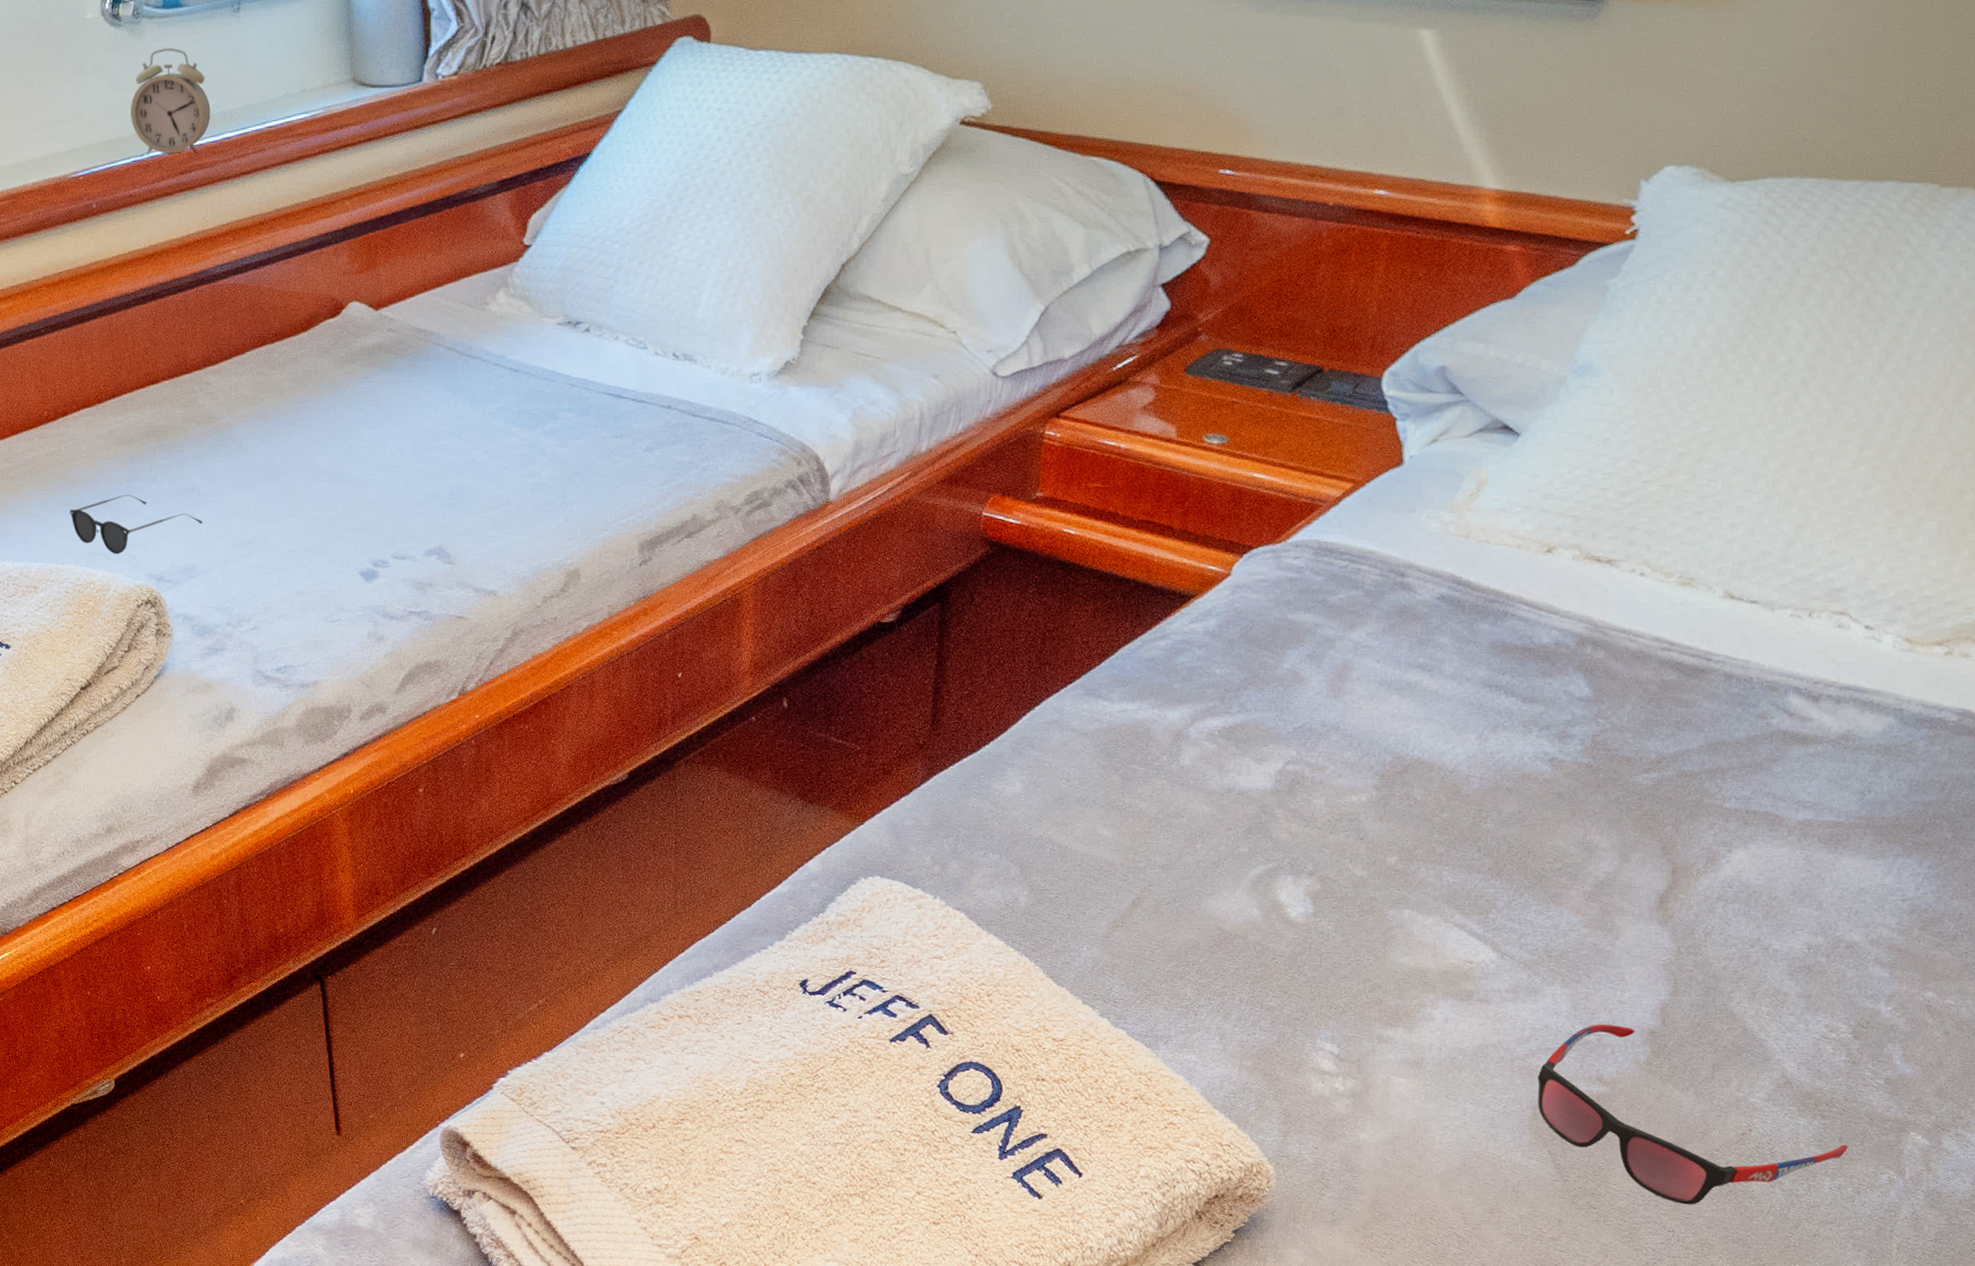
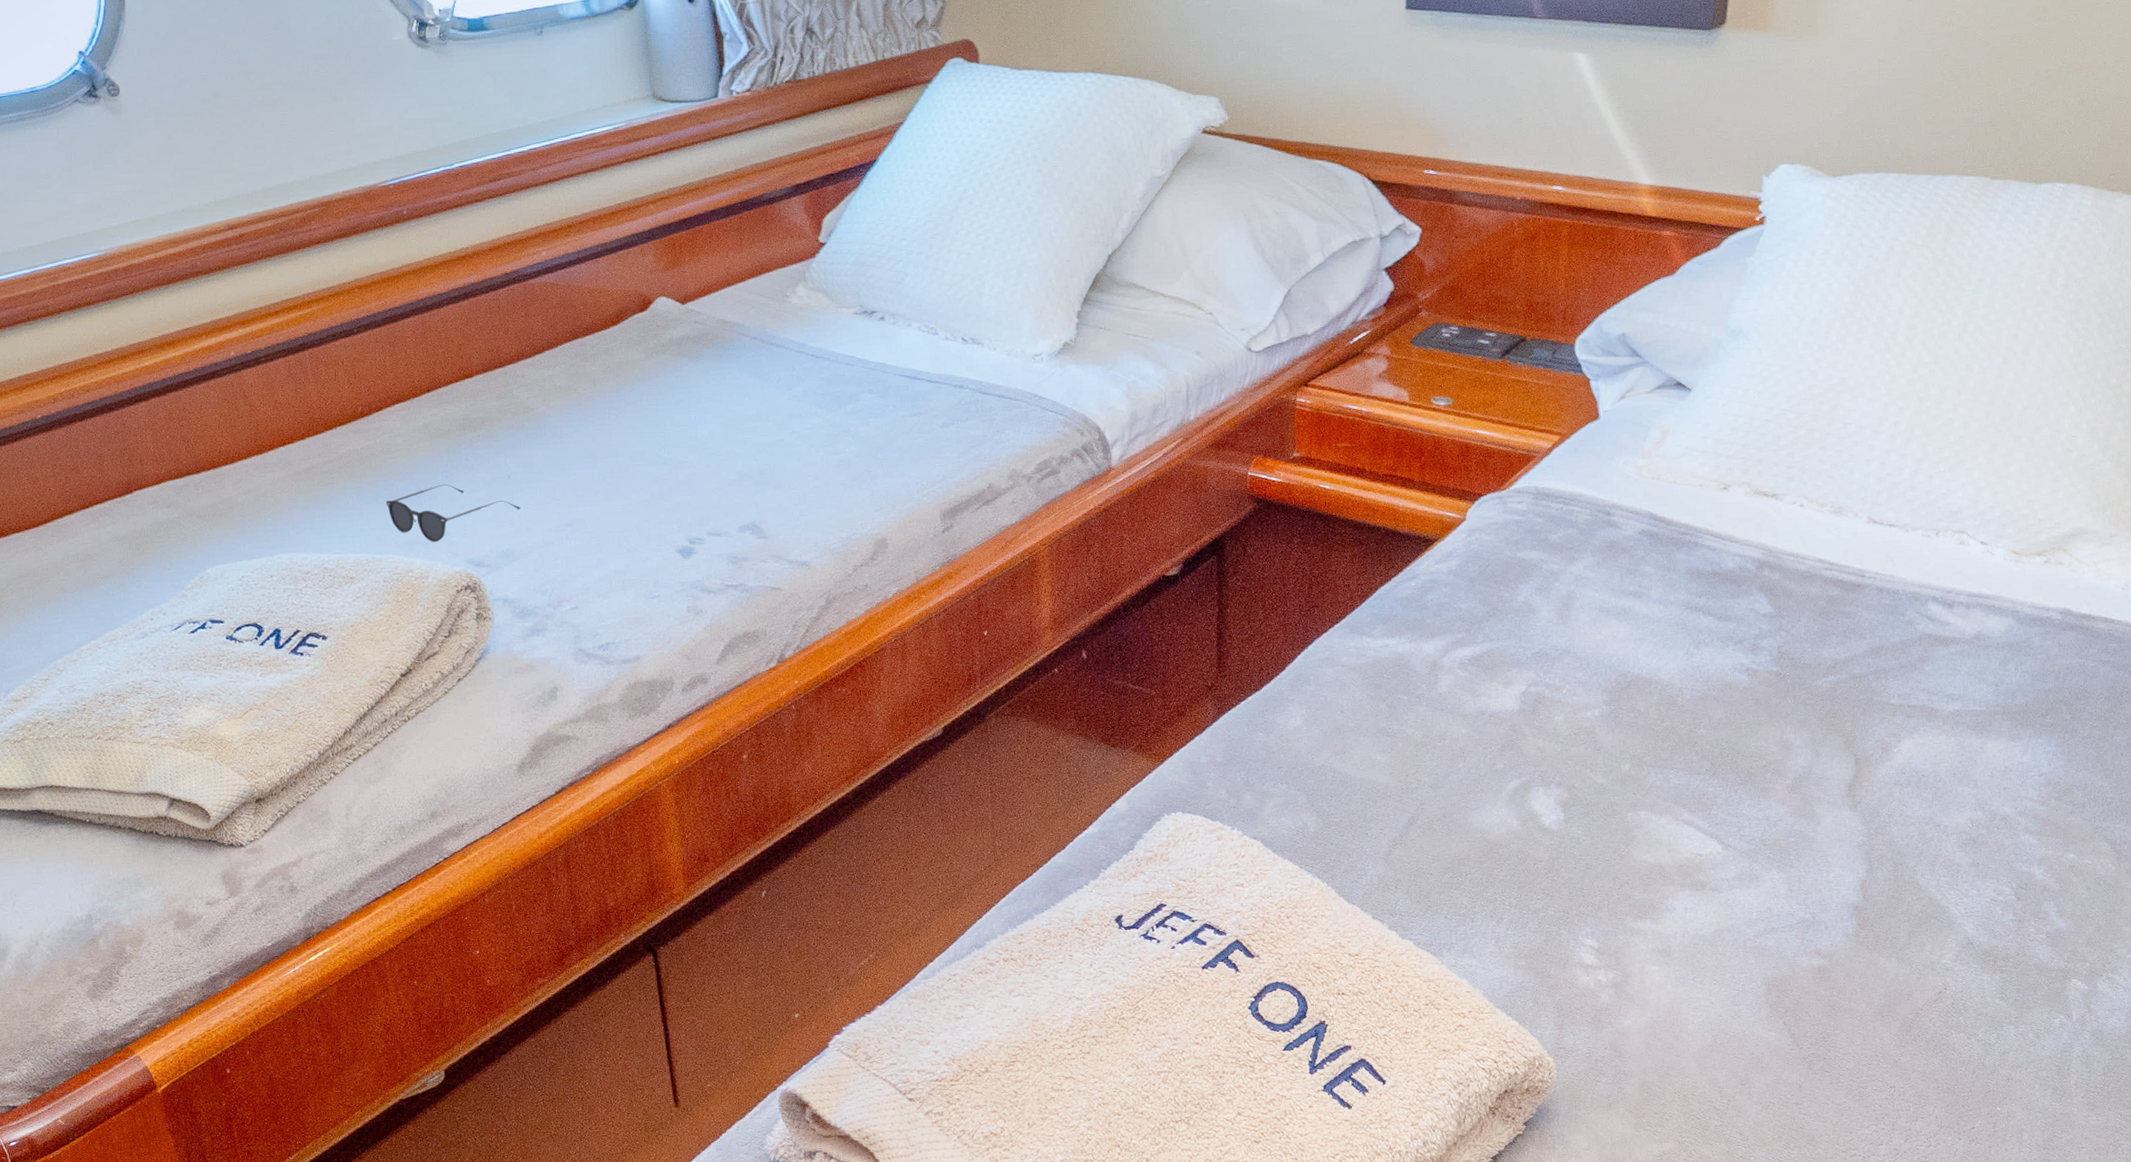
alarm clock: present [130,47,211,156] -> none [439,67,518,166]
sunglasses: present [1537,1024,1848,1205] -> none [1767,902,2025,1062]

